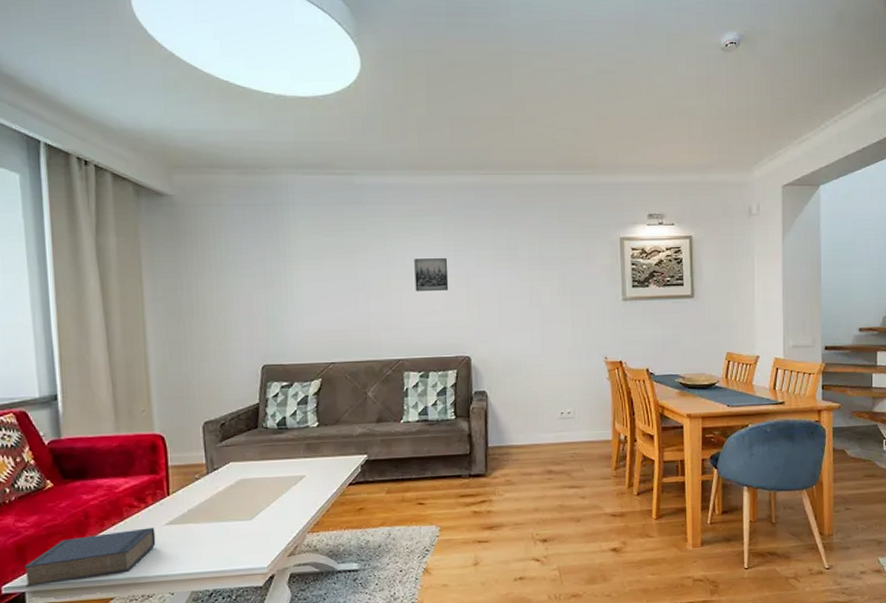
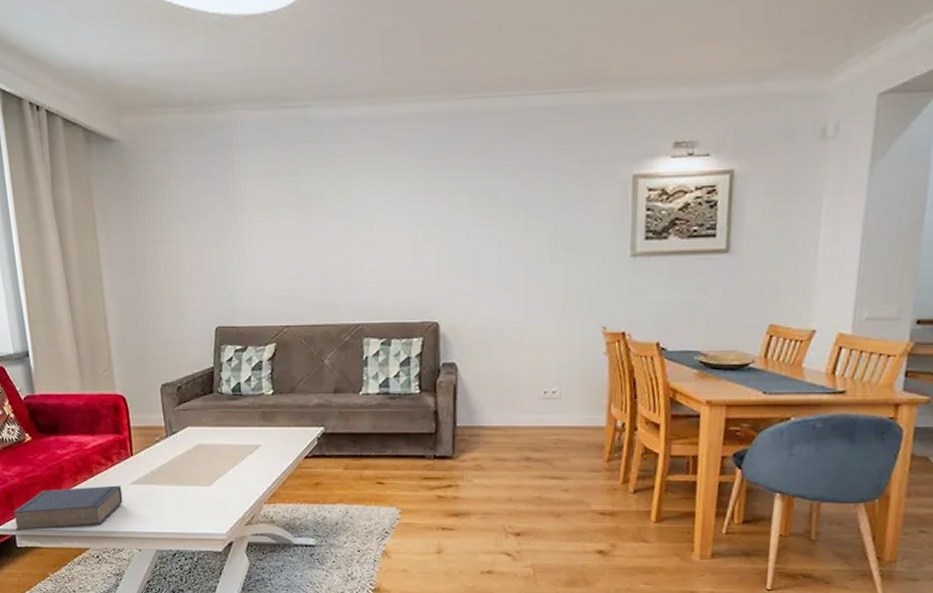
wall art: present [414,258,449,291] -> none [376,206,416,245]

